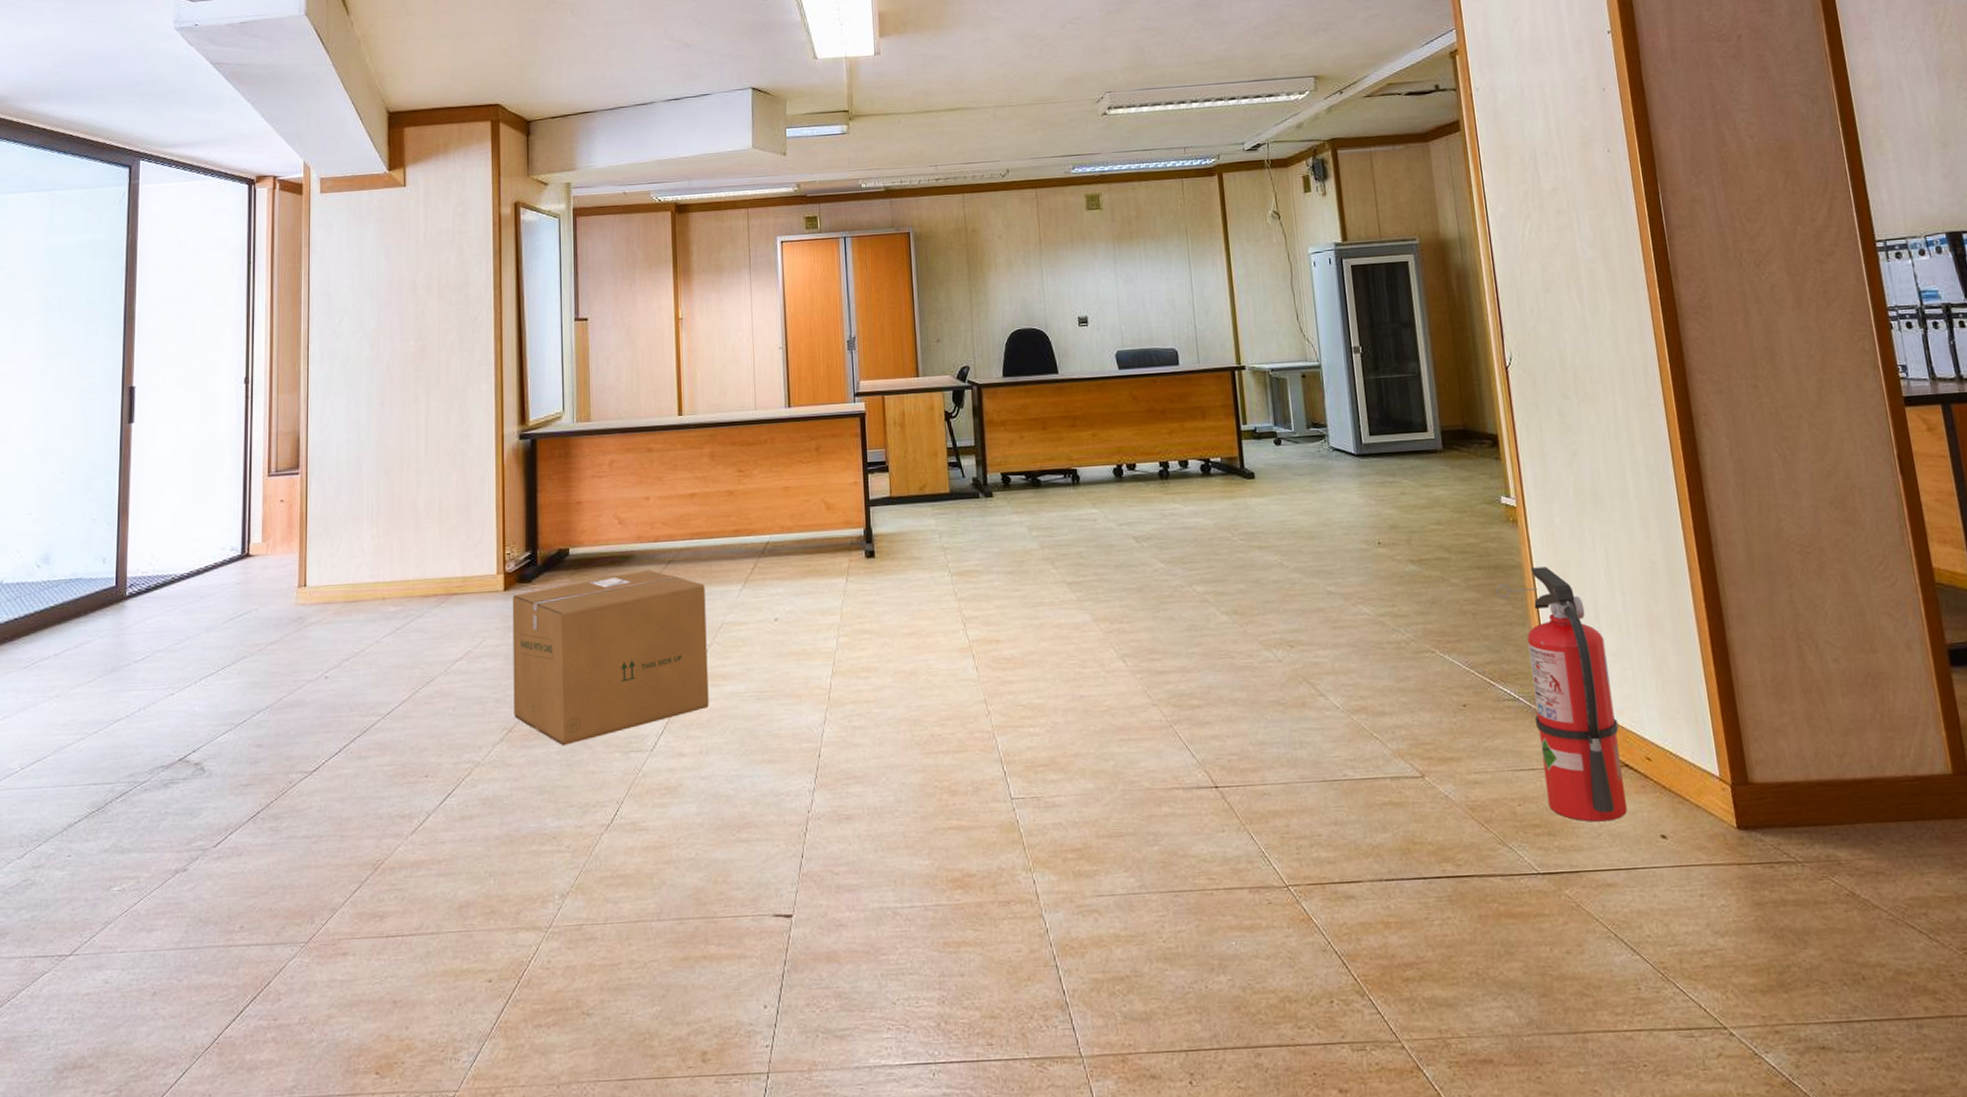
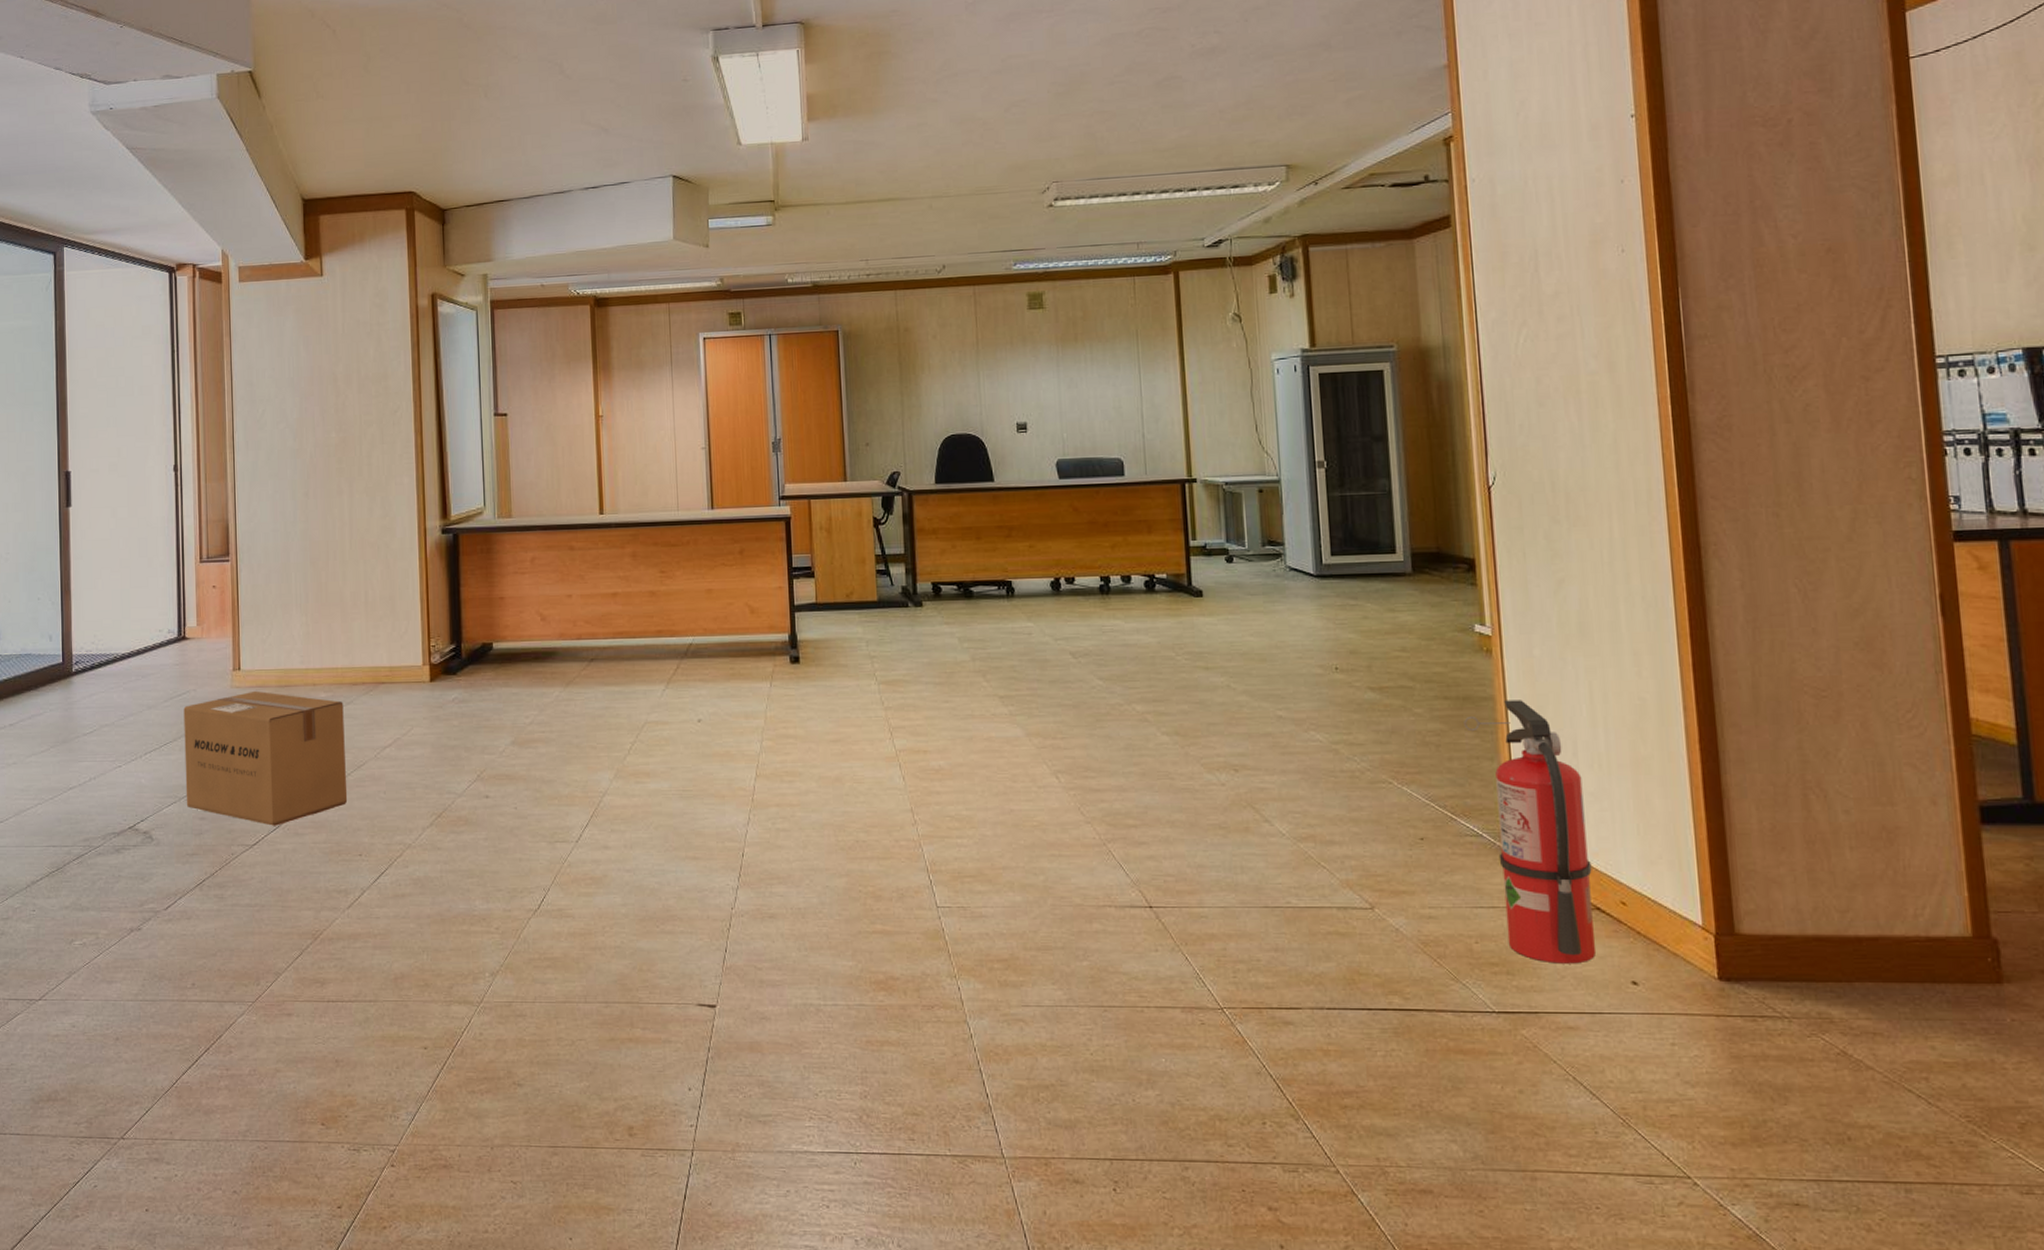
box: none [242,607,415,750] -> present [183,690,348,826]
box: present [512,570,709,746] -> none [438,667,633,834]

